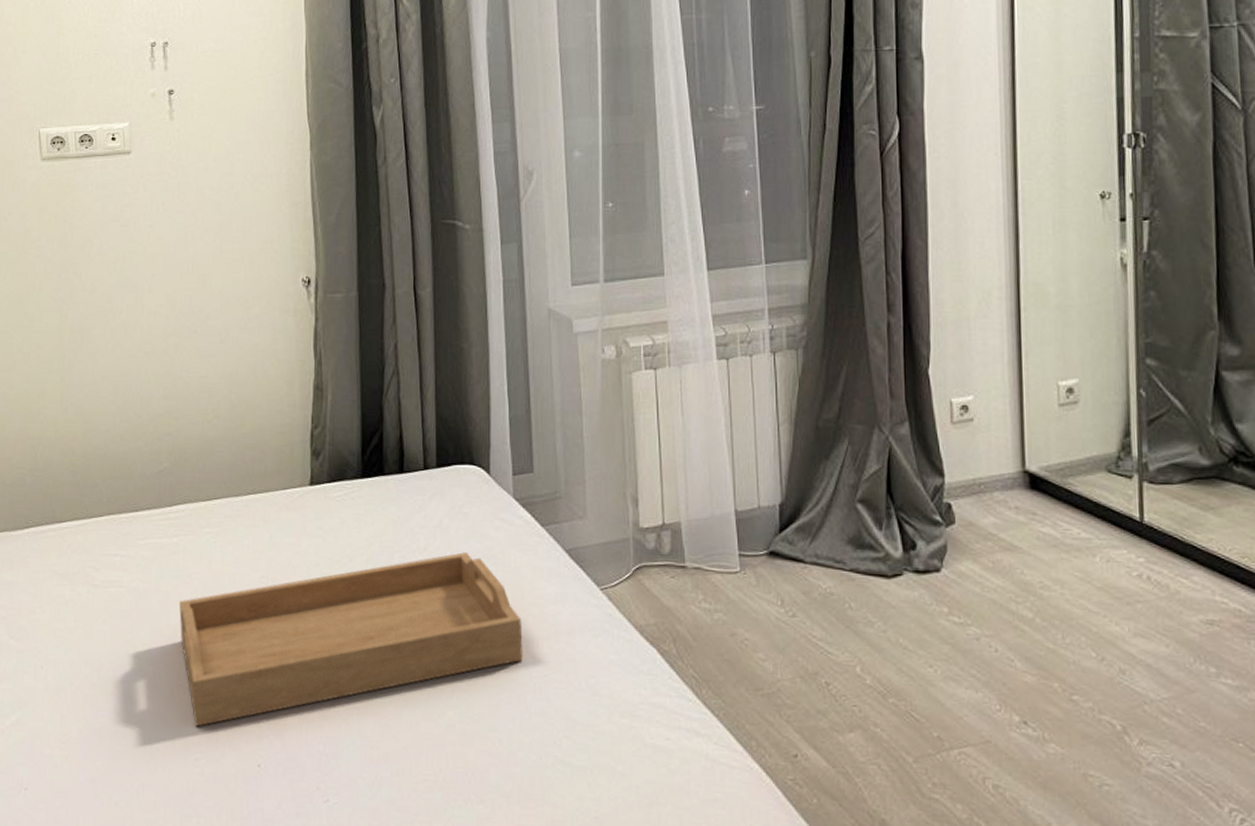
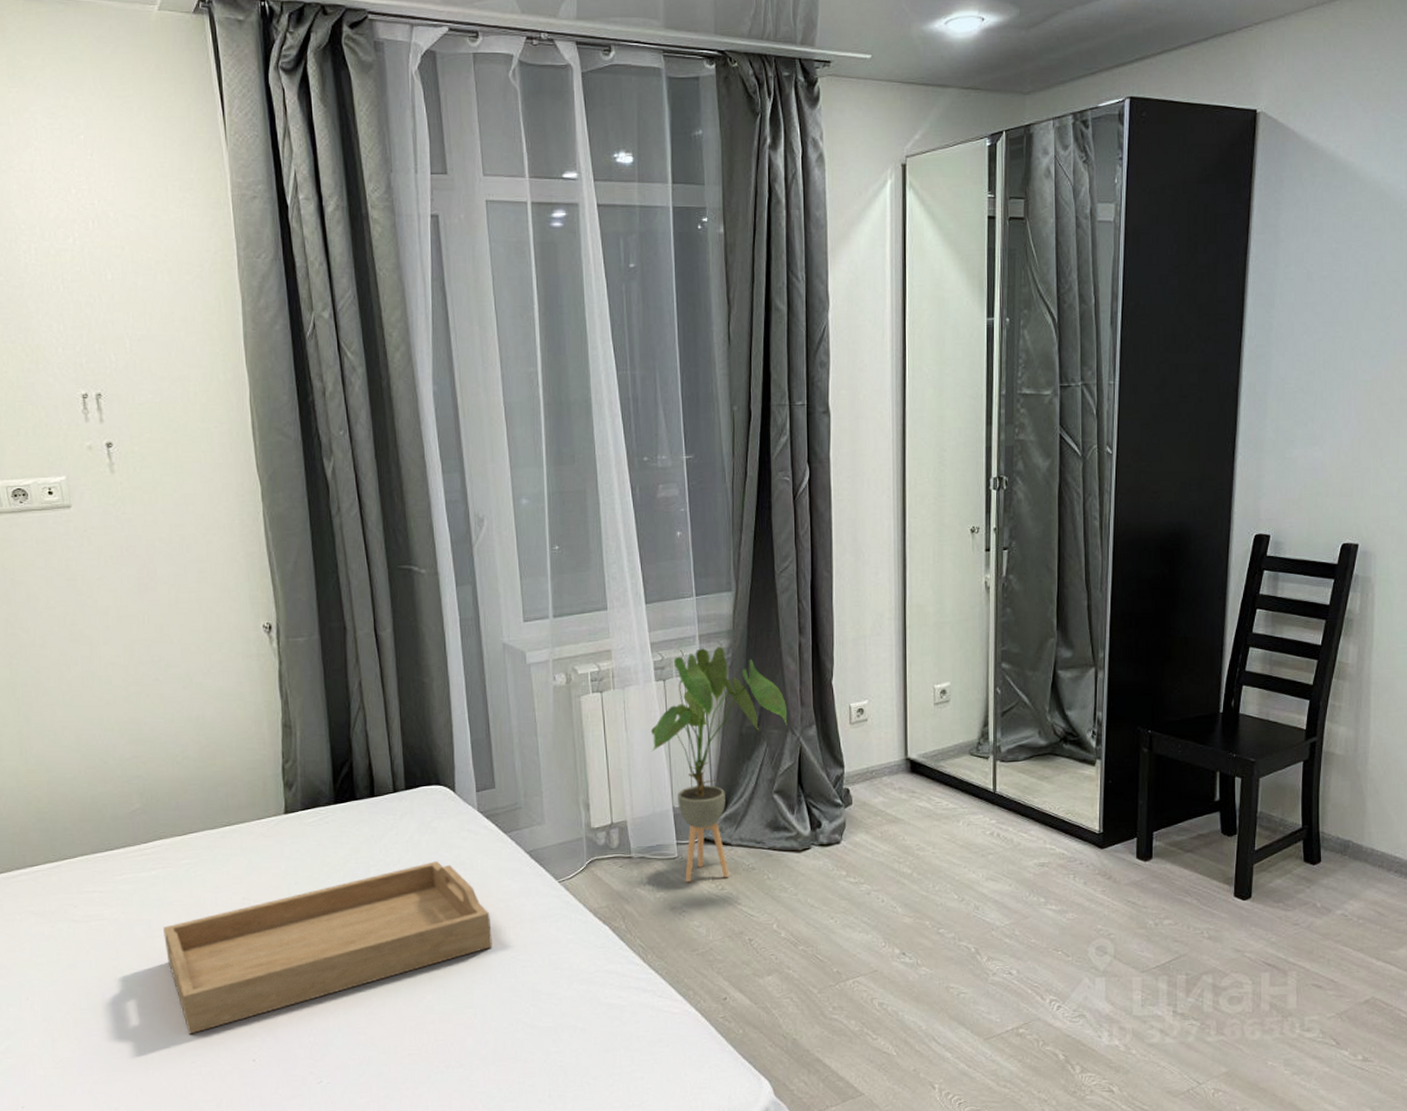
house plant: none [710,323,874,604] -> present [650,646,788,882]

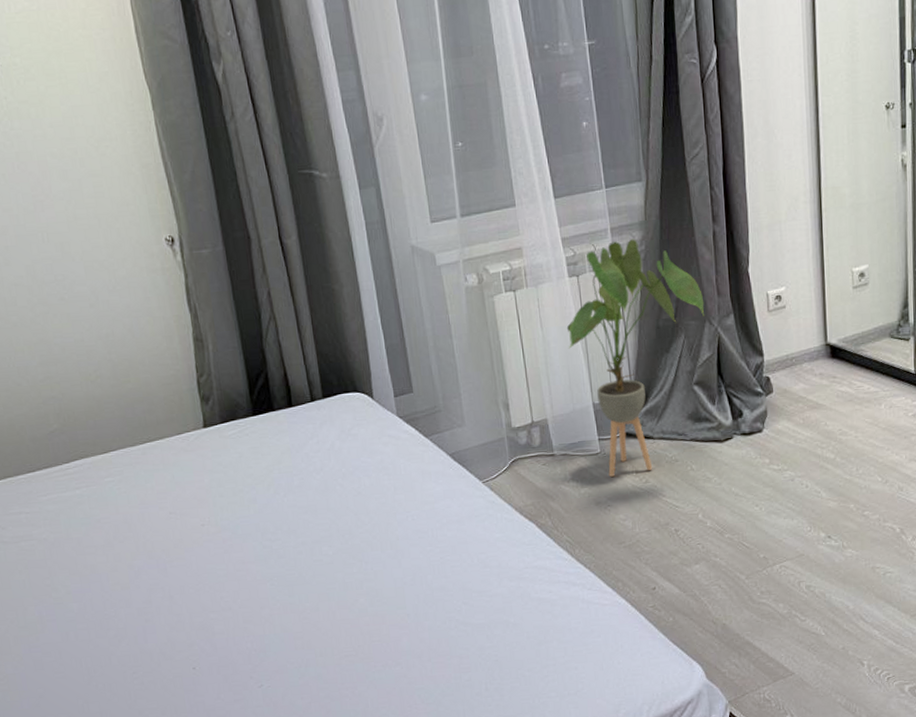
serving tray: present [163,861,492,1034] -> none [93,467,421,647]

